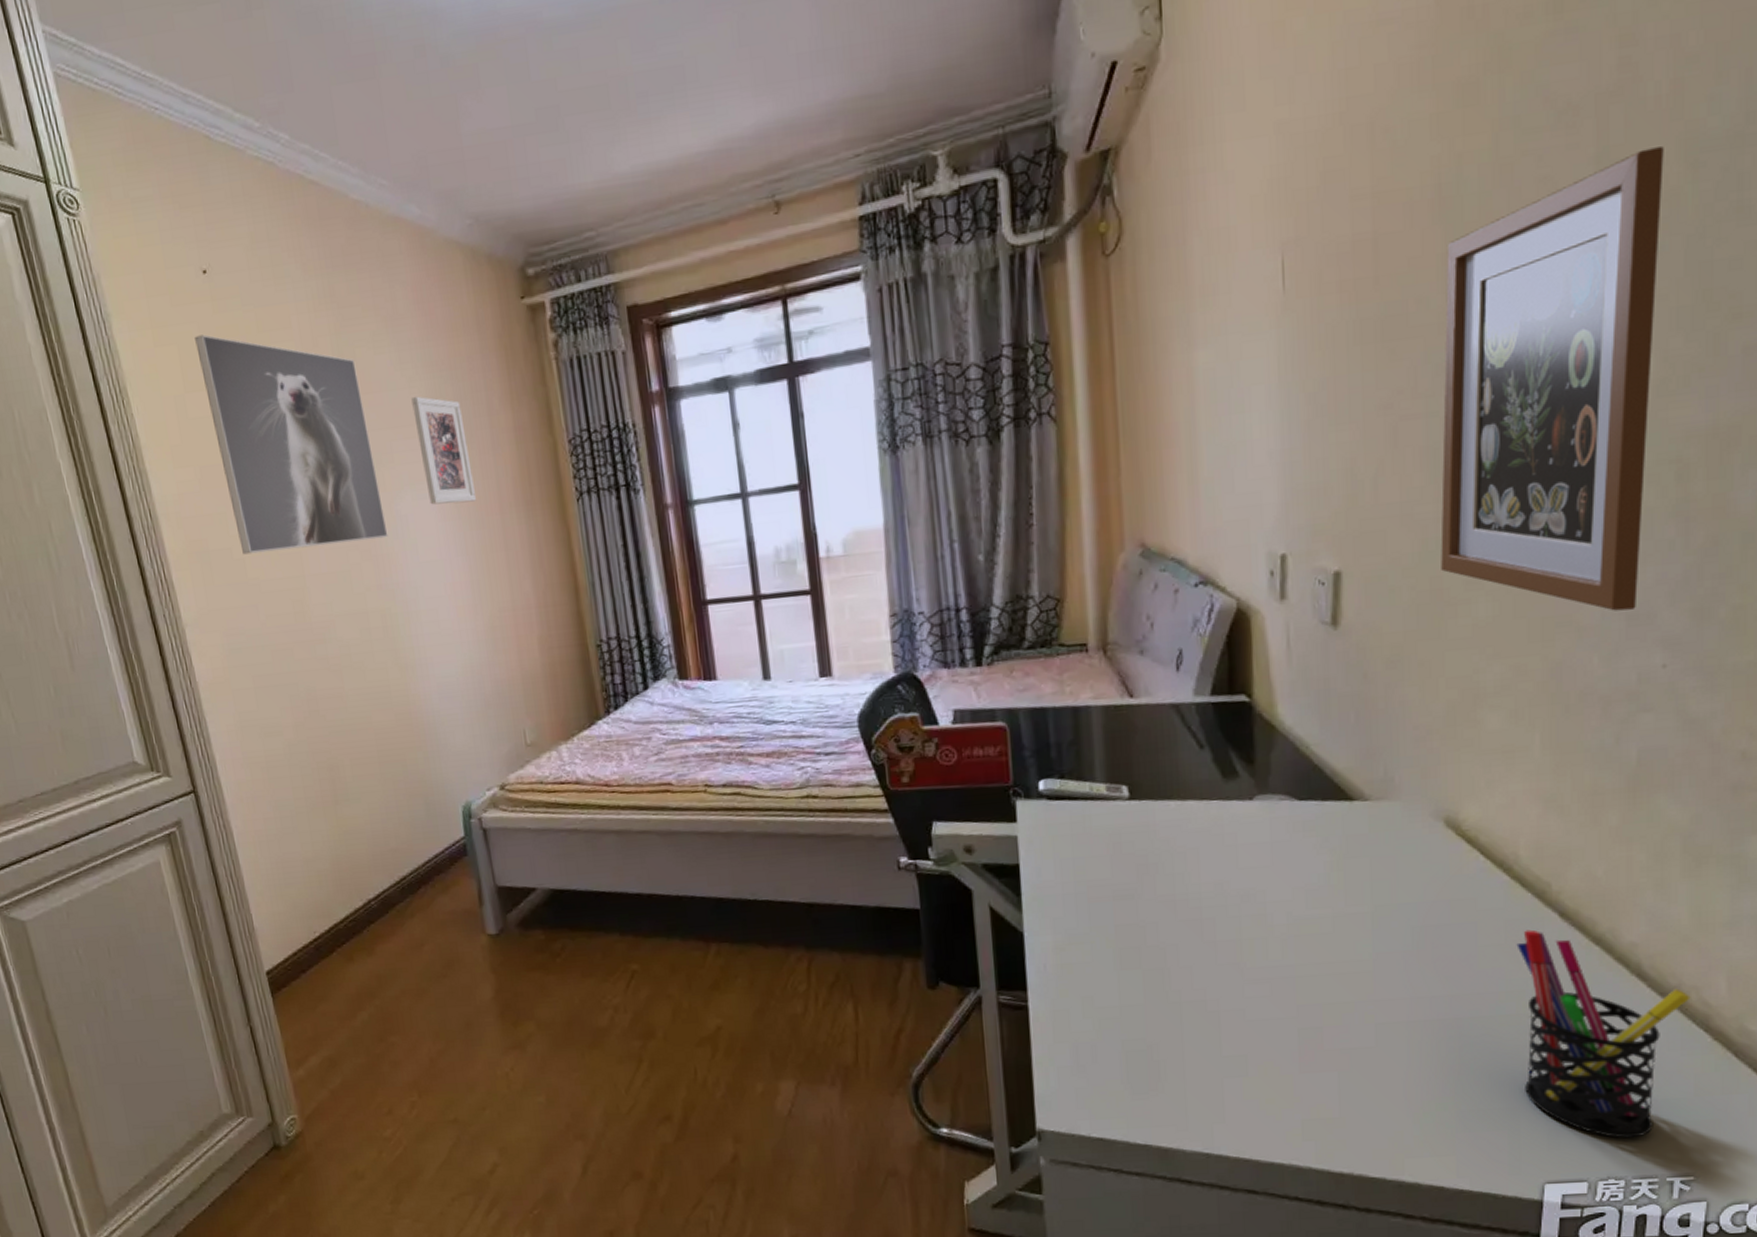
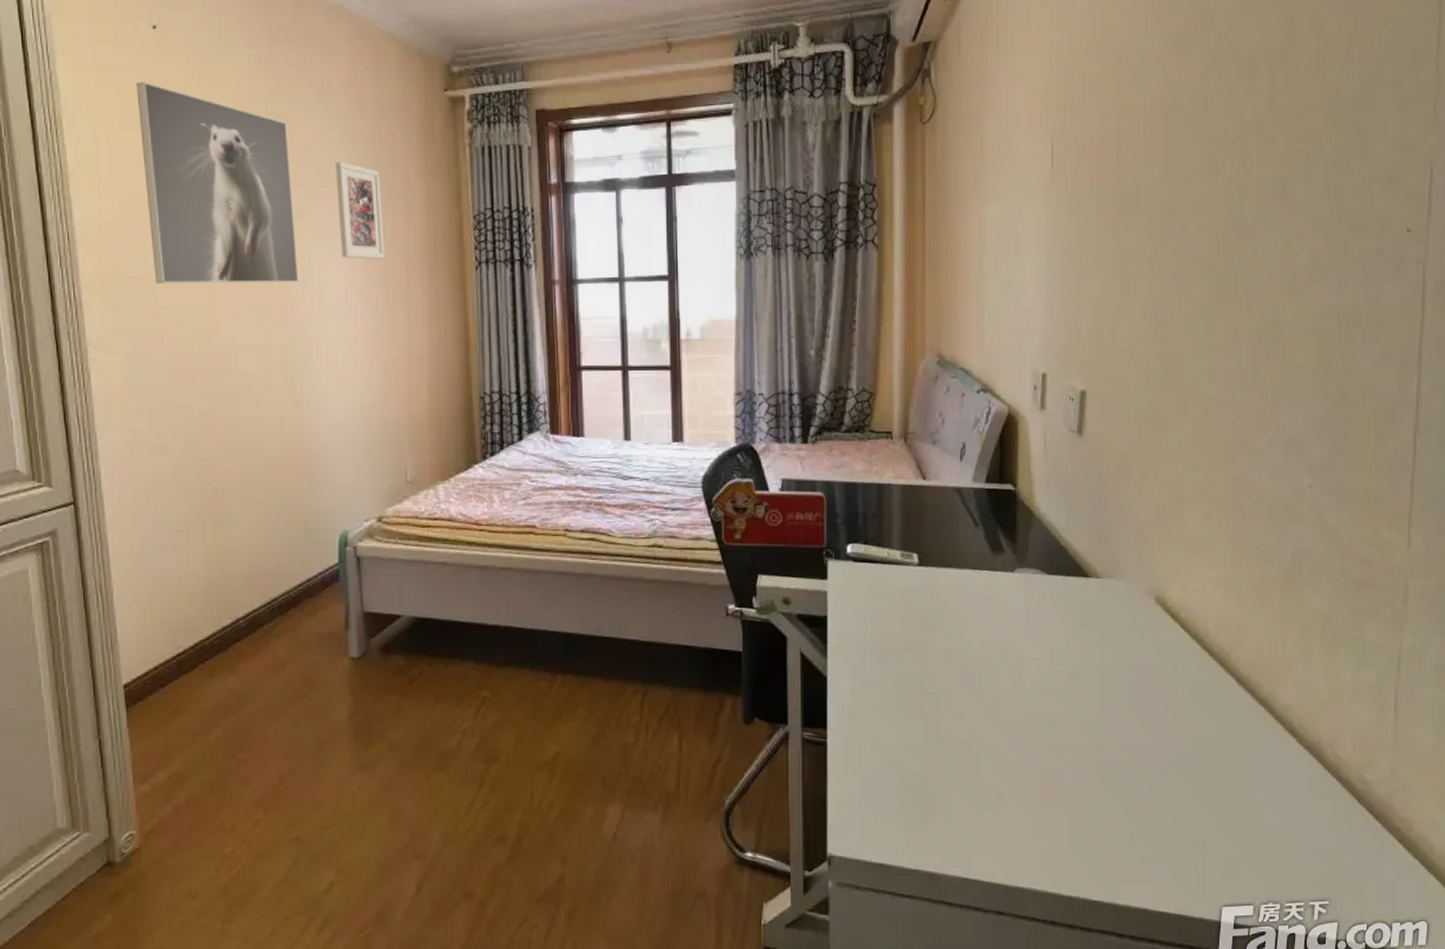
picture frame: present [1440,146,1664,611] -> none [1158,100,1312,440]
pen holder: present [1516,929,1691,1139] -> none [1205,691,1327,868]

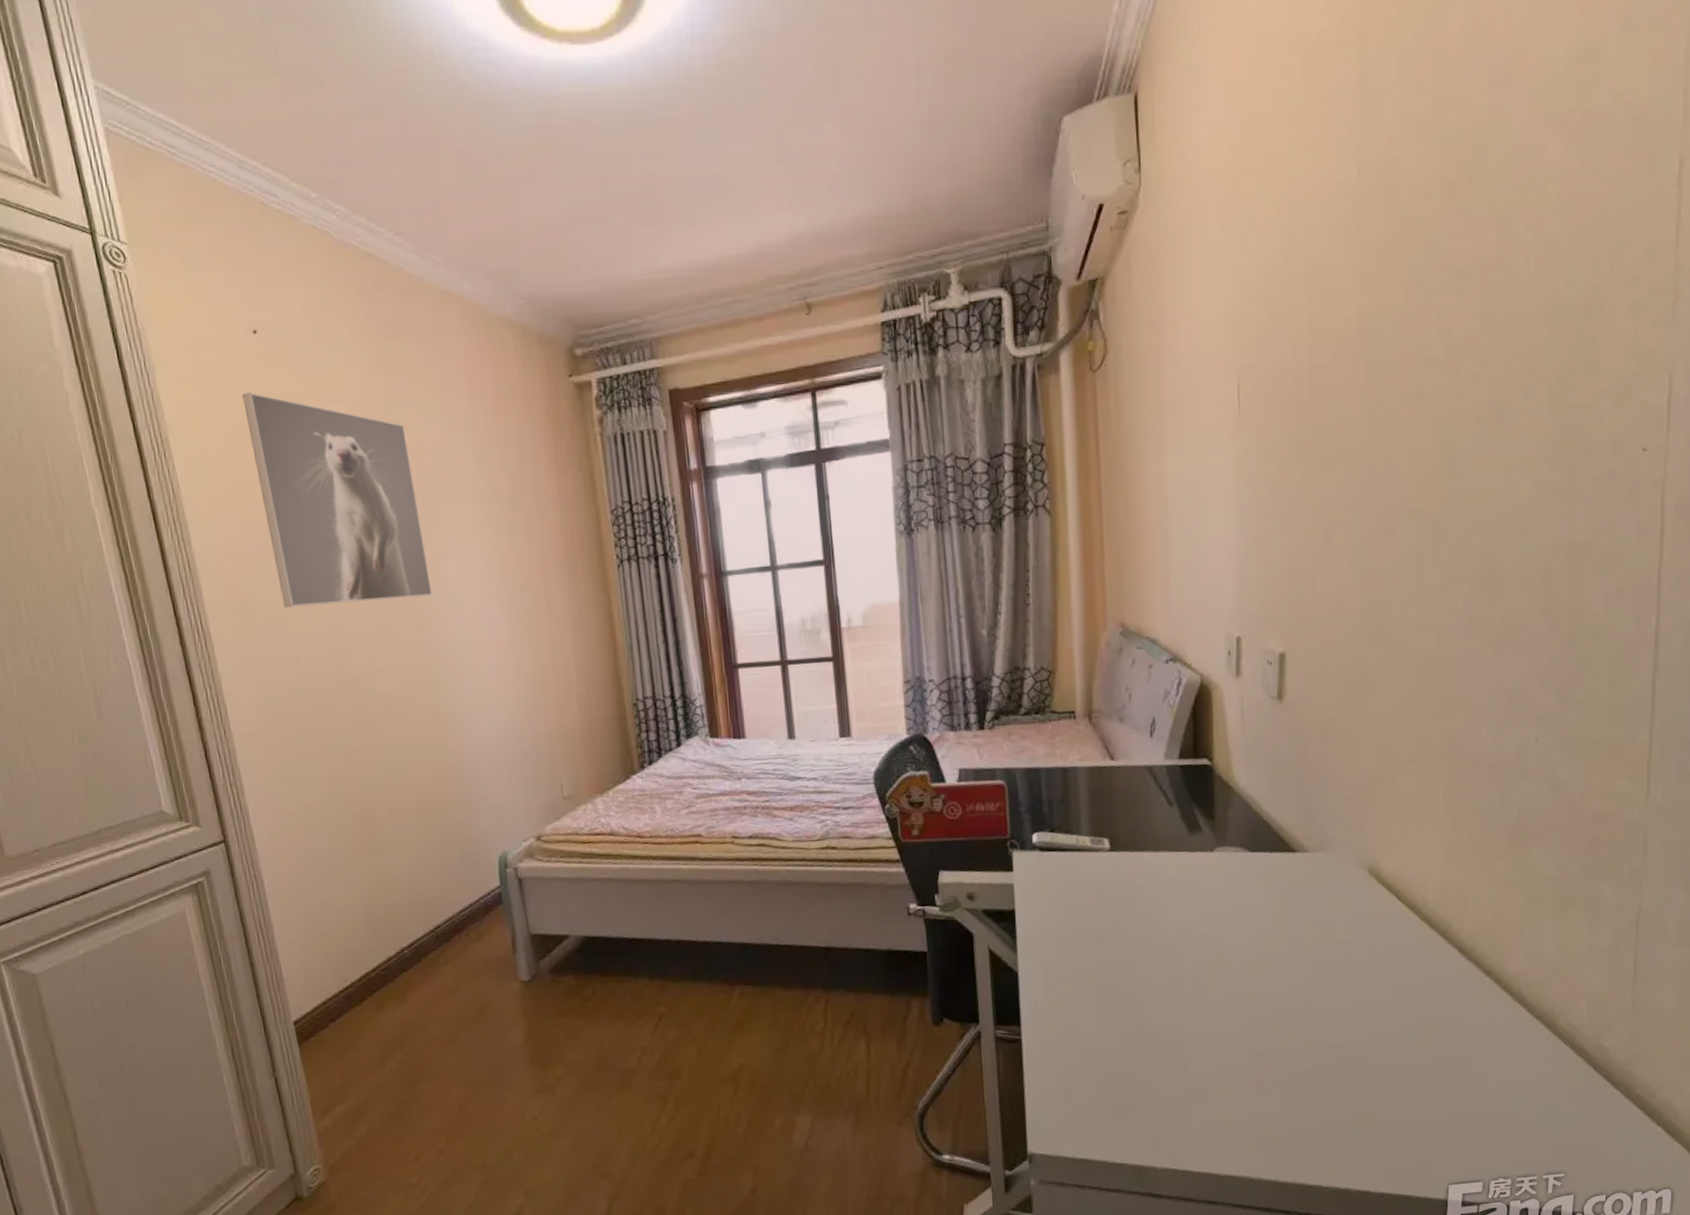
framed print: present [335,161,386,259] -> none [459,462,521,566]

